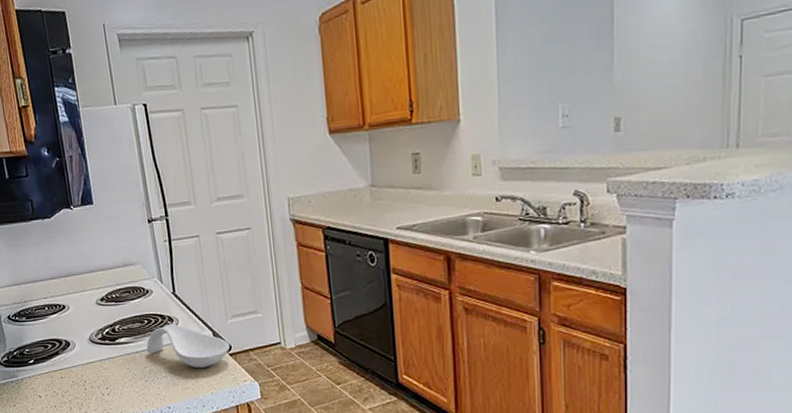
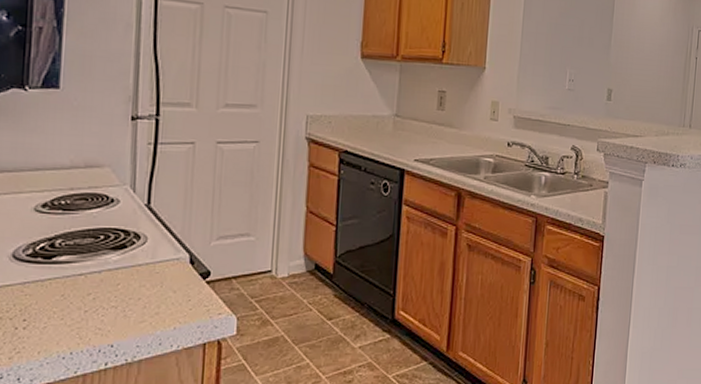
spoon rest: present [146,324,230,368] -> none [95,242,209,297]

